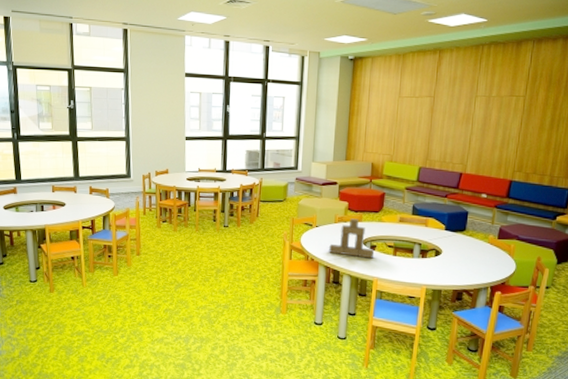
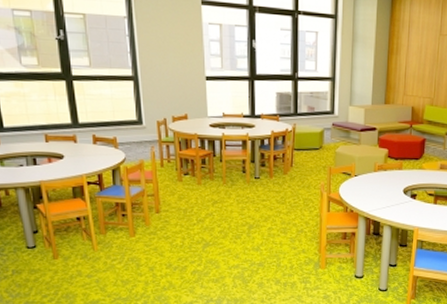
toy blocks: present [329,218,375,259] -> none [369,166,415,208]

